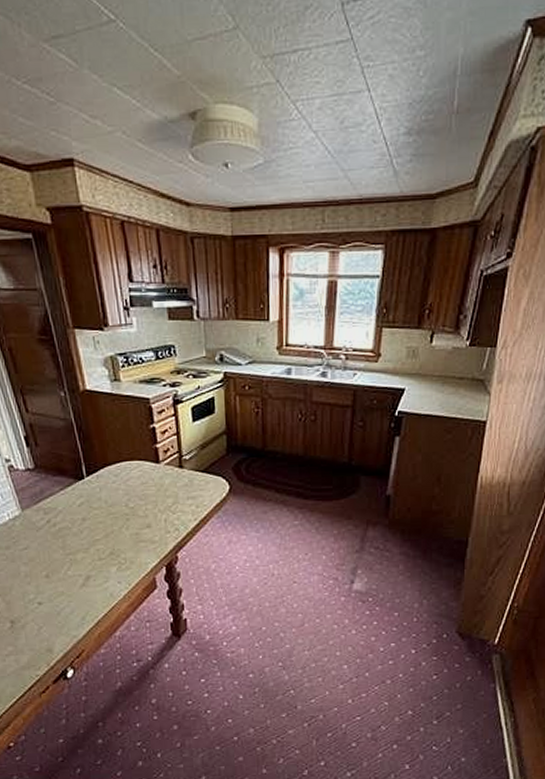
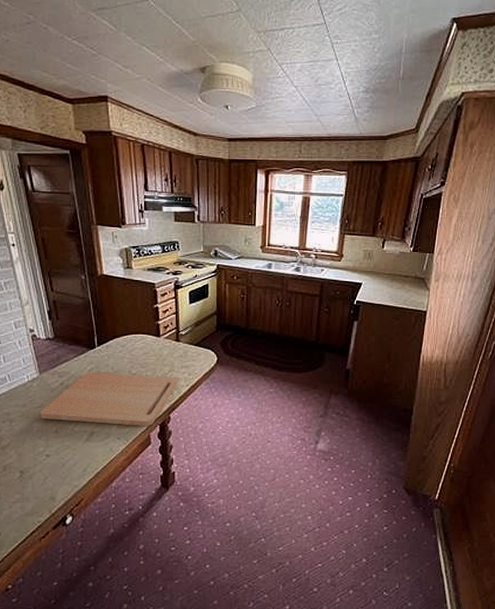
cutting board: none [26,506,184,569] -> present [40,372,178,427]

